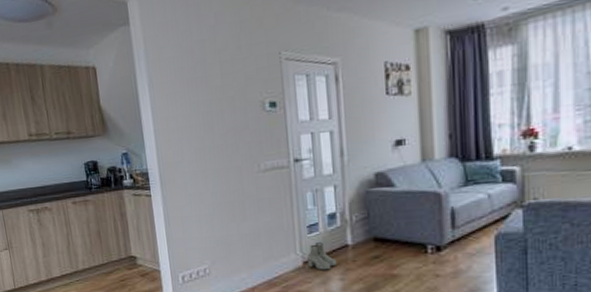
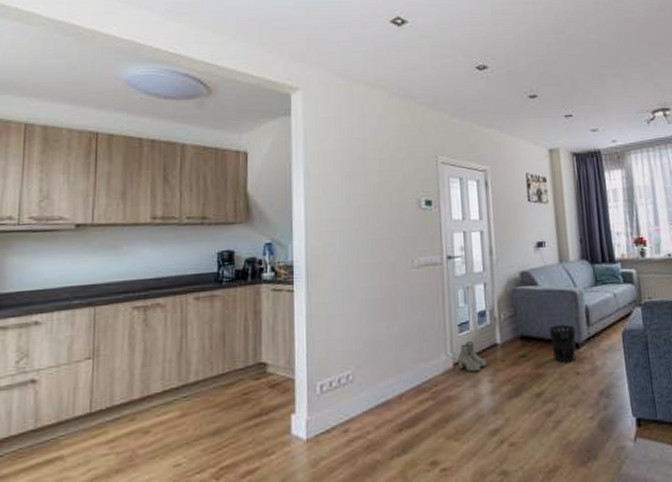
wastebasket: none [406,226,438,266] -> present [548,324,576,363]

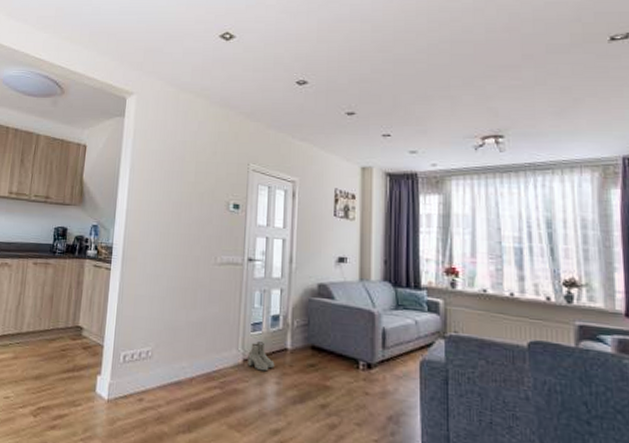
wastebasket: present [548,324,576,363] -> none [341,341,369,382]

